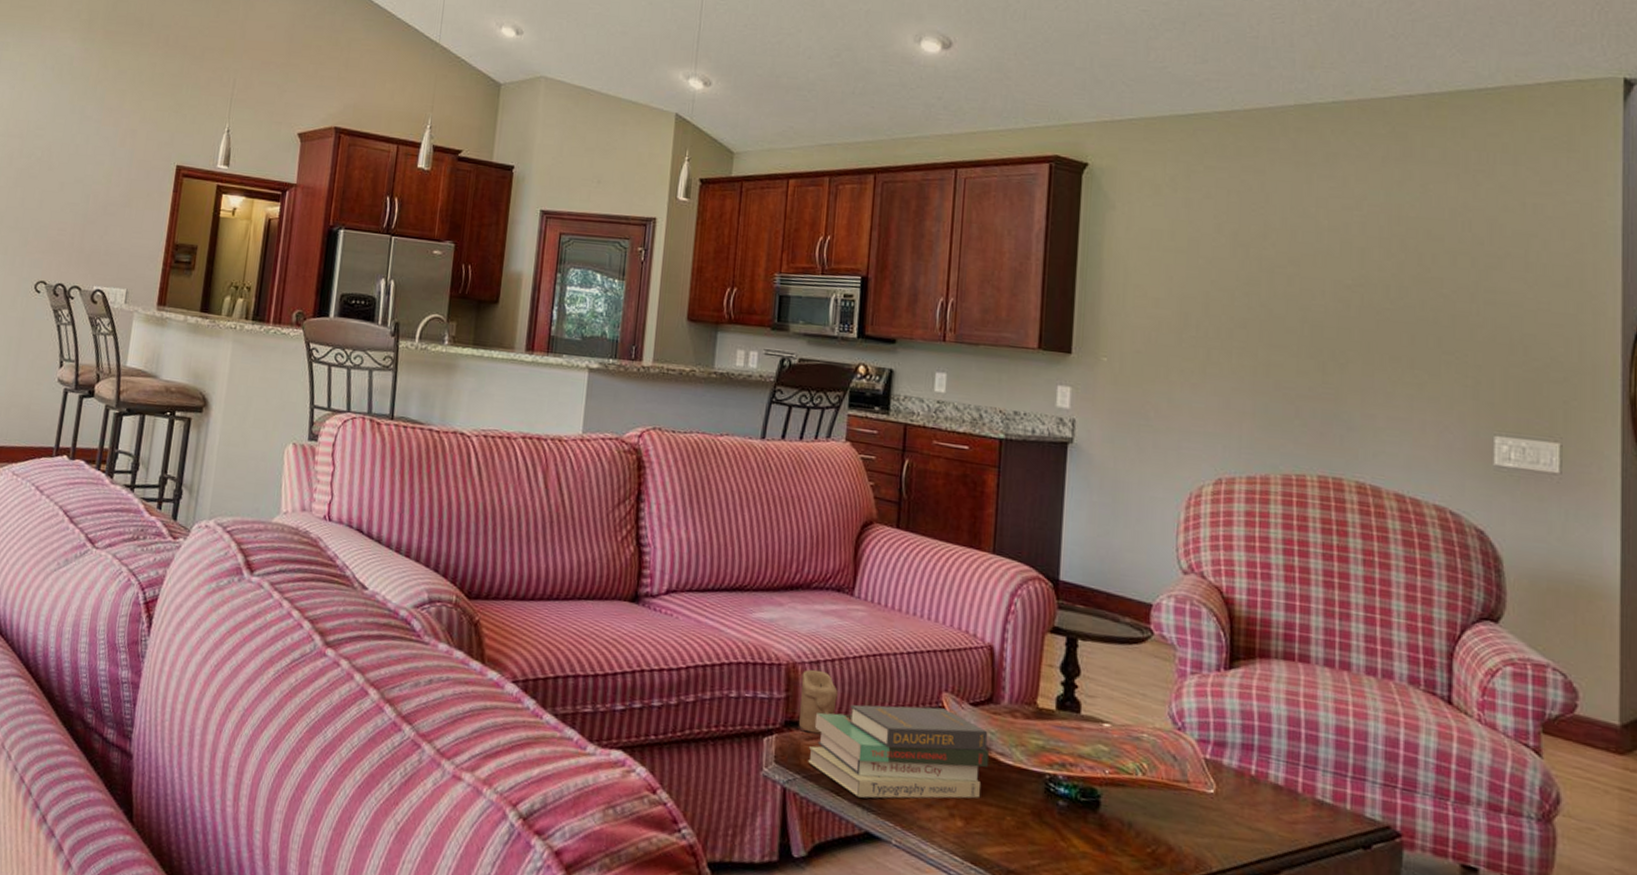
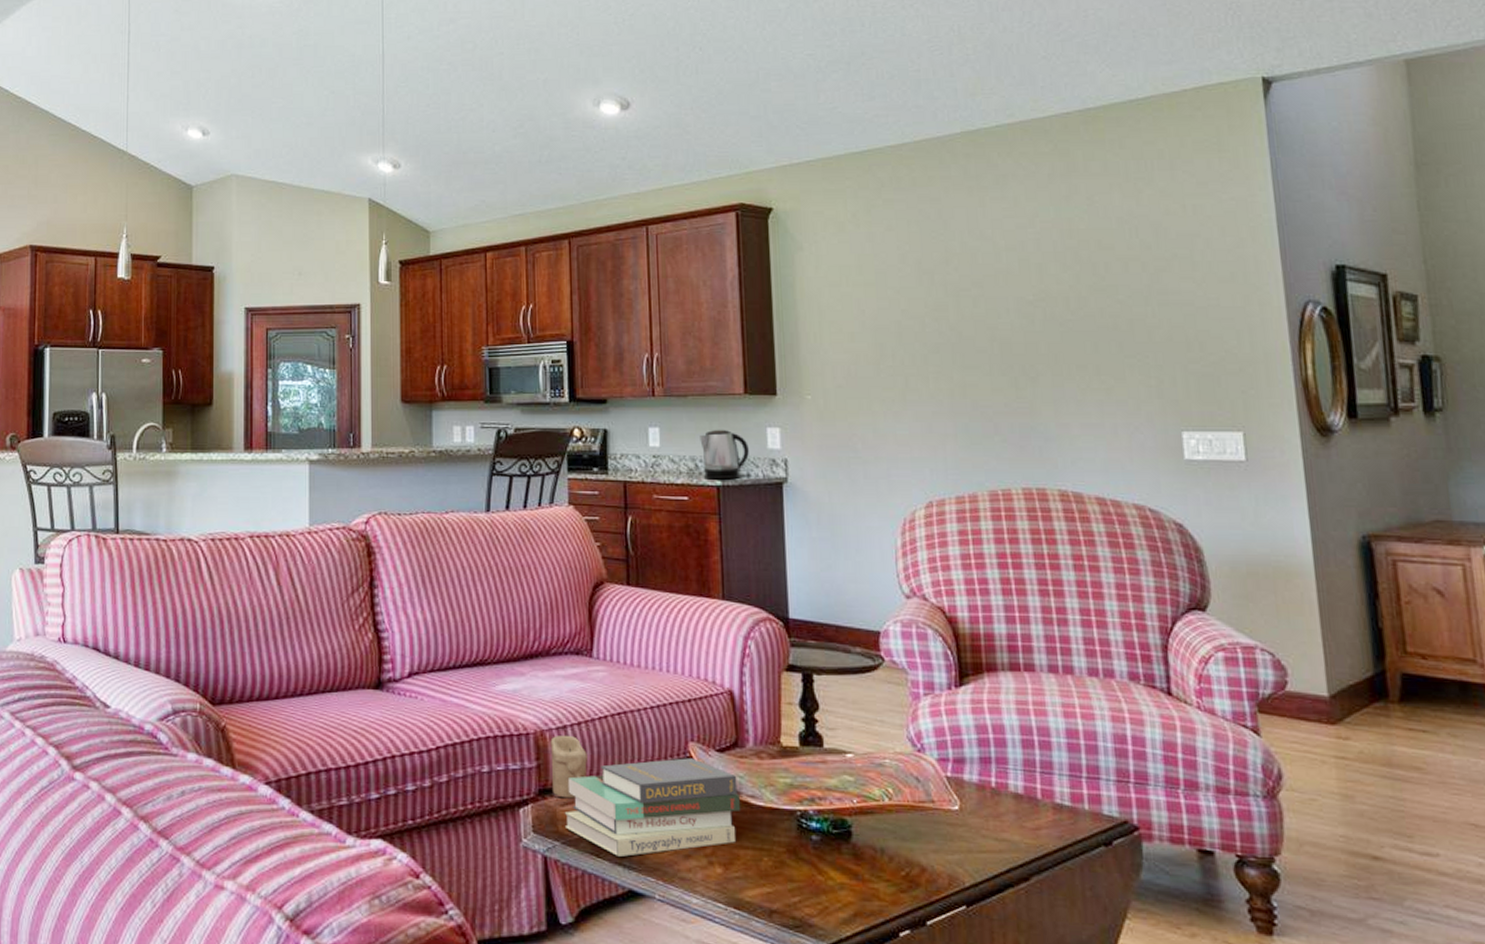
kettle: none [987,381,1037,435] -> present [700,429,749,480]

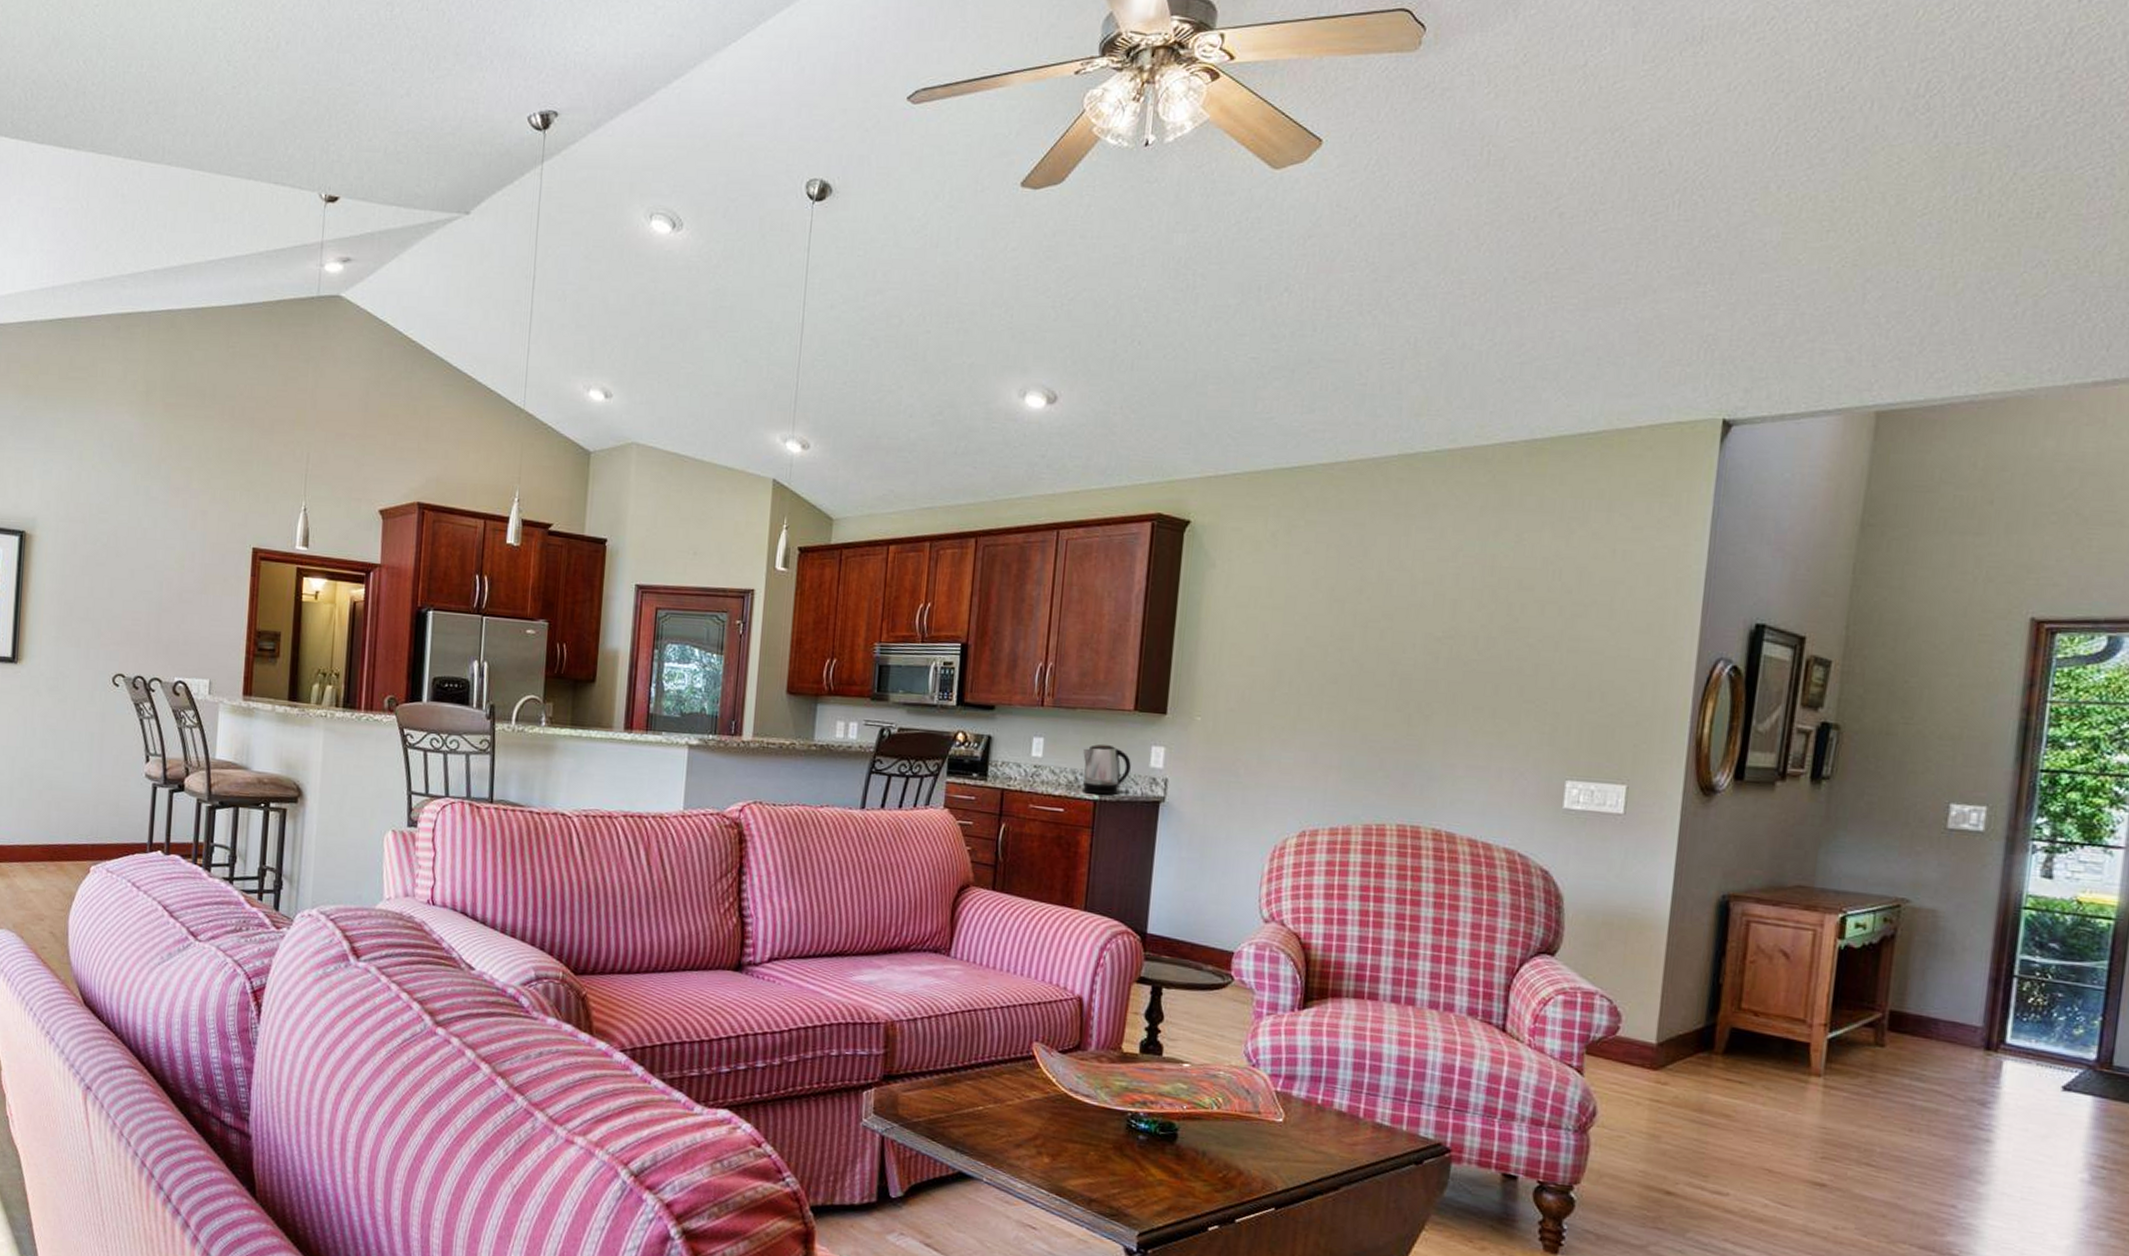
candle: present [550,735,587,799] -> none [896,1026,934,1086]
books: present [564,758,741,858] -> none [904,1056,1076,1142]

